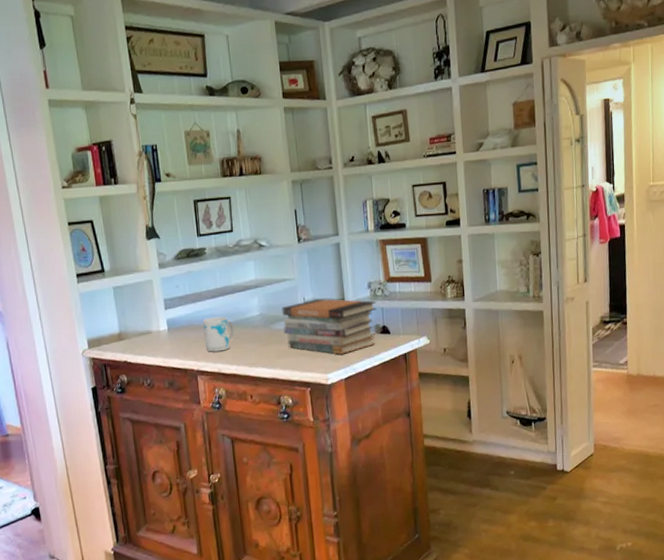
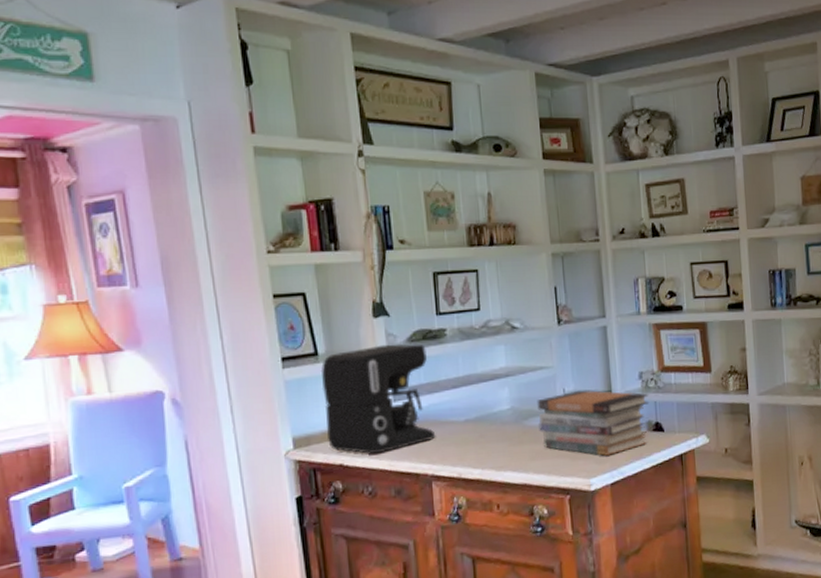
coffee maker: none [107,261,200,353] -> present [320,344,436,454]
mug: present [203,316,235,352] -> none [440,410,480,453]

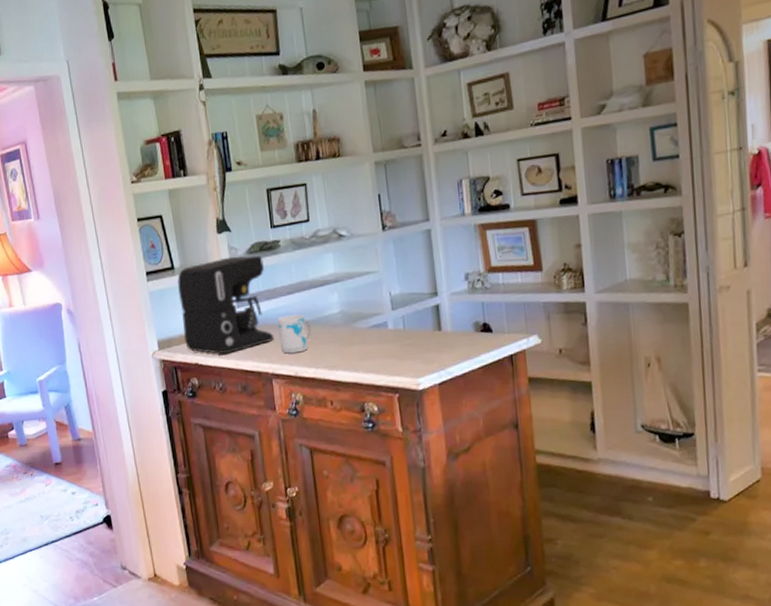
mug: none [440,410,480,453] -> present [277,314,313,354]
book stack: present [537,390,650,456] -> none [365,293,477,356]

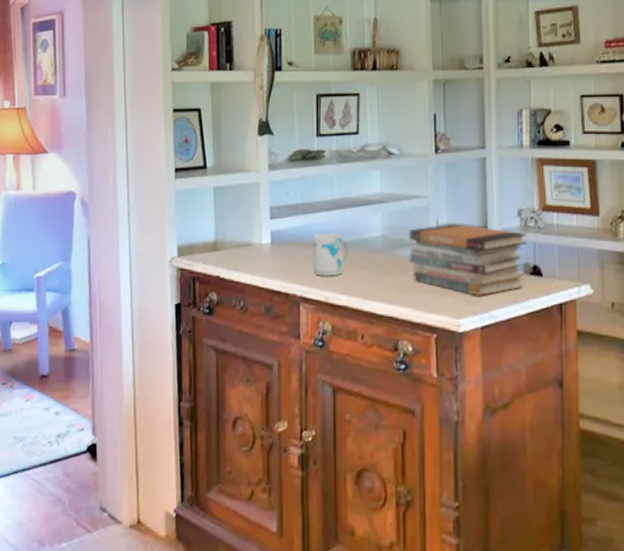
coffee maker: present [177,255,275,355] -> none [207,162,307,270]
book stack: none [365,293,477,356] -> present [409,223,528,296]

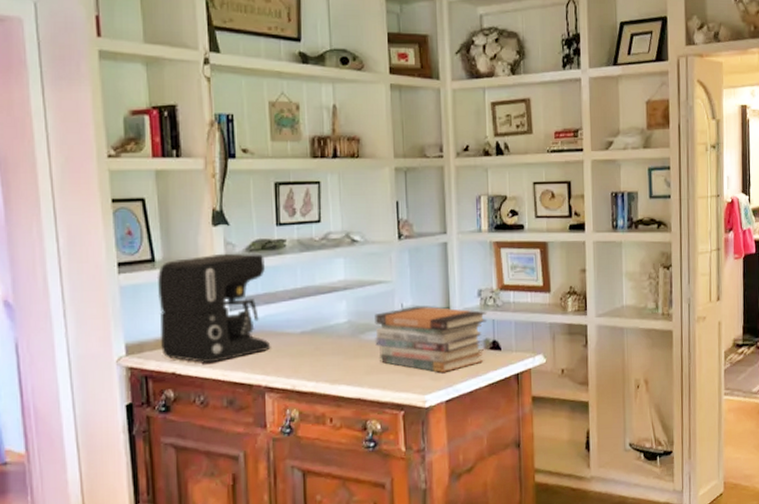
coffee maker: none [207,162,307,270] -> present [157,253,271,363]
mug: present [313,234,350,276] -> none [276,322,316,365]

